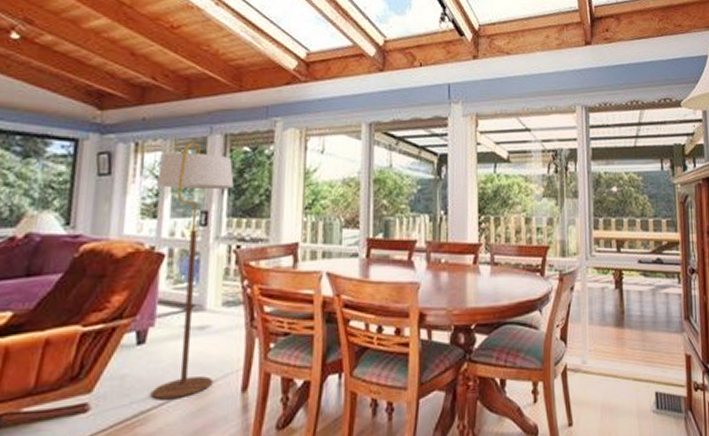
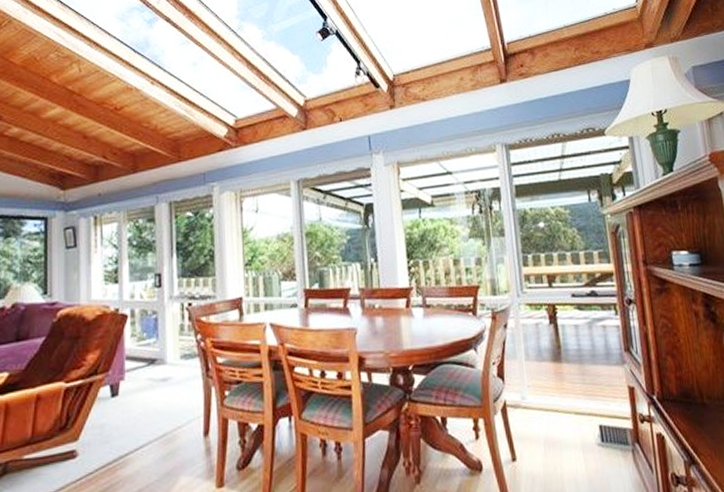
floor lamp: present [150,142,234,400] -> none [116,212,181,446]

